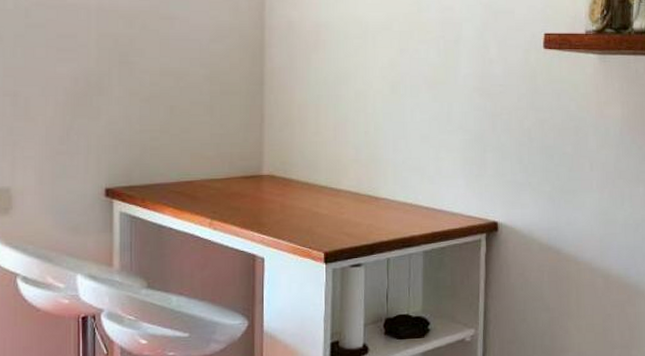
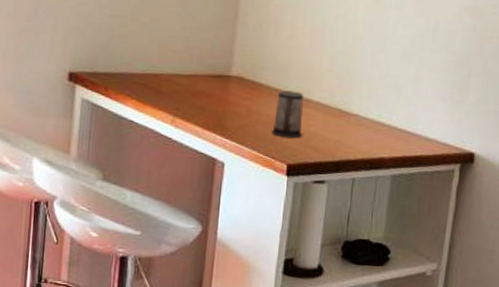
mug: none [307,183,335,228] -> present [272,90,304,138]

